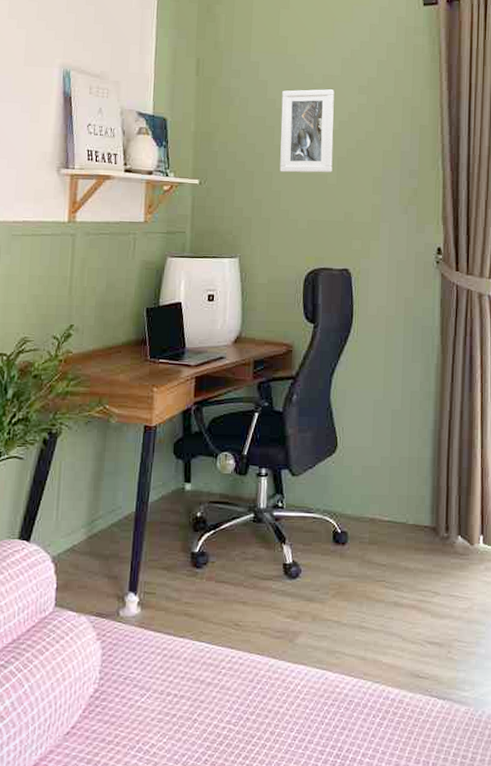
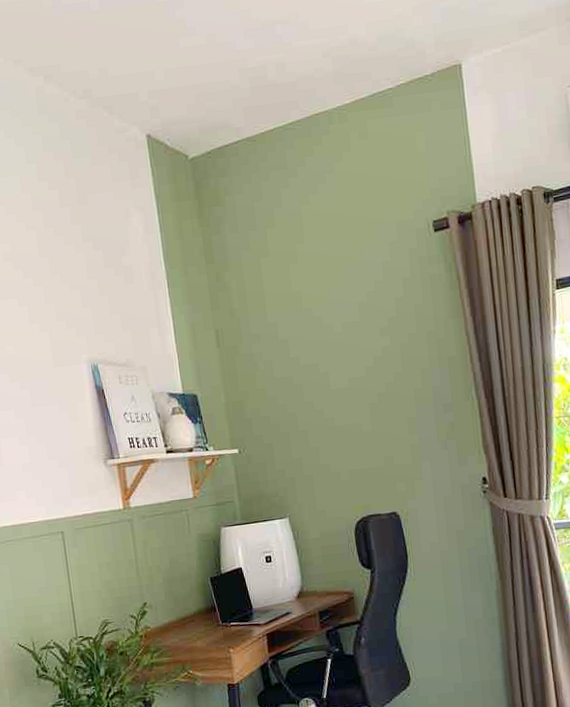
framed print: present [280,89,334,173] -> none [304,337,366,428]

